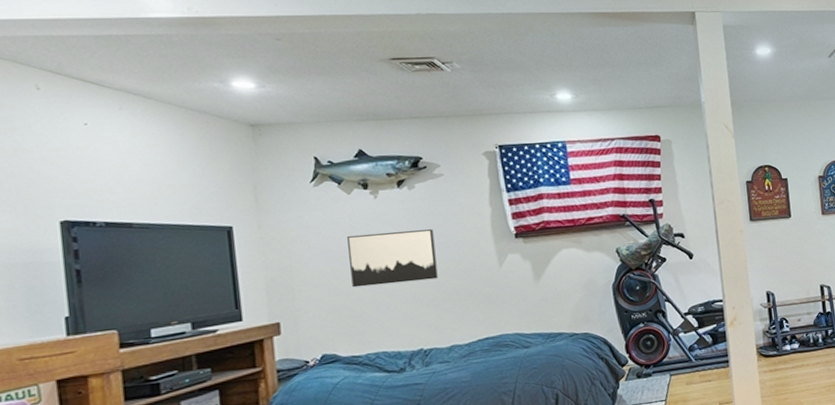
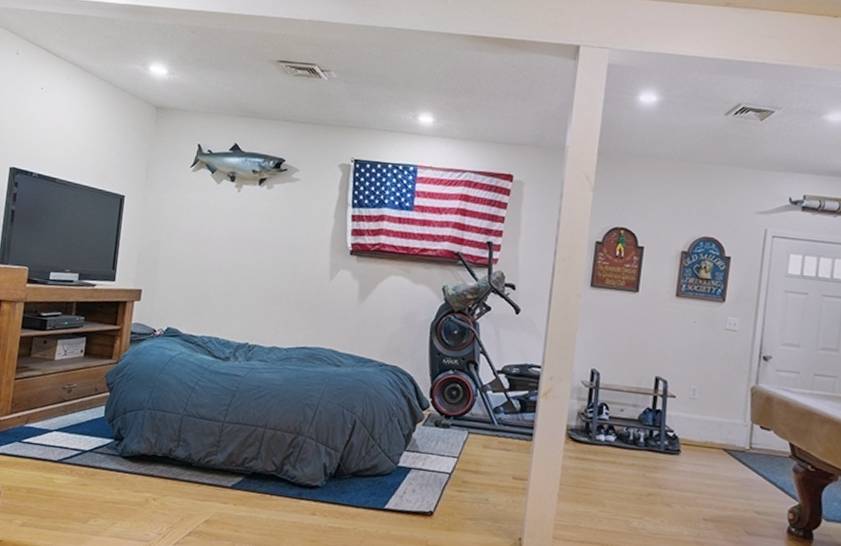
wall art: present [347,229,438,288] -> none [203,222,280,280]

